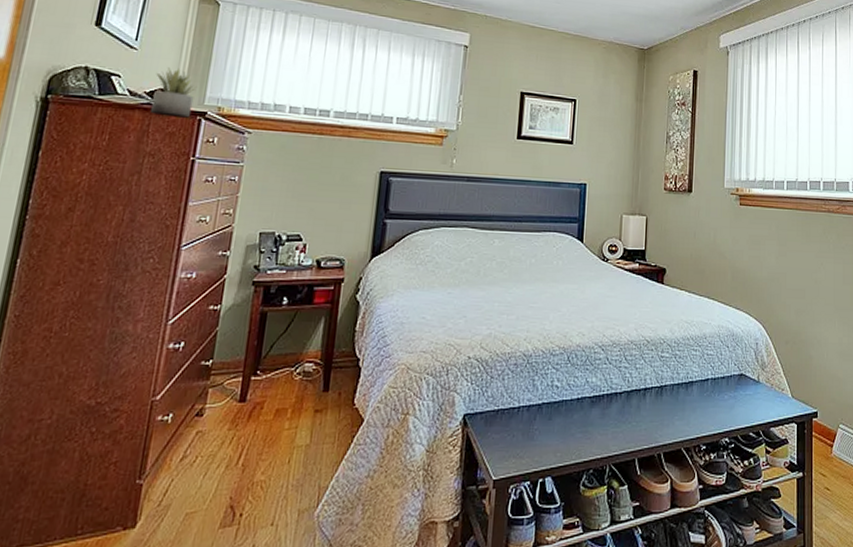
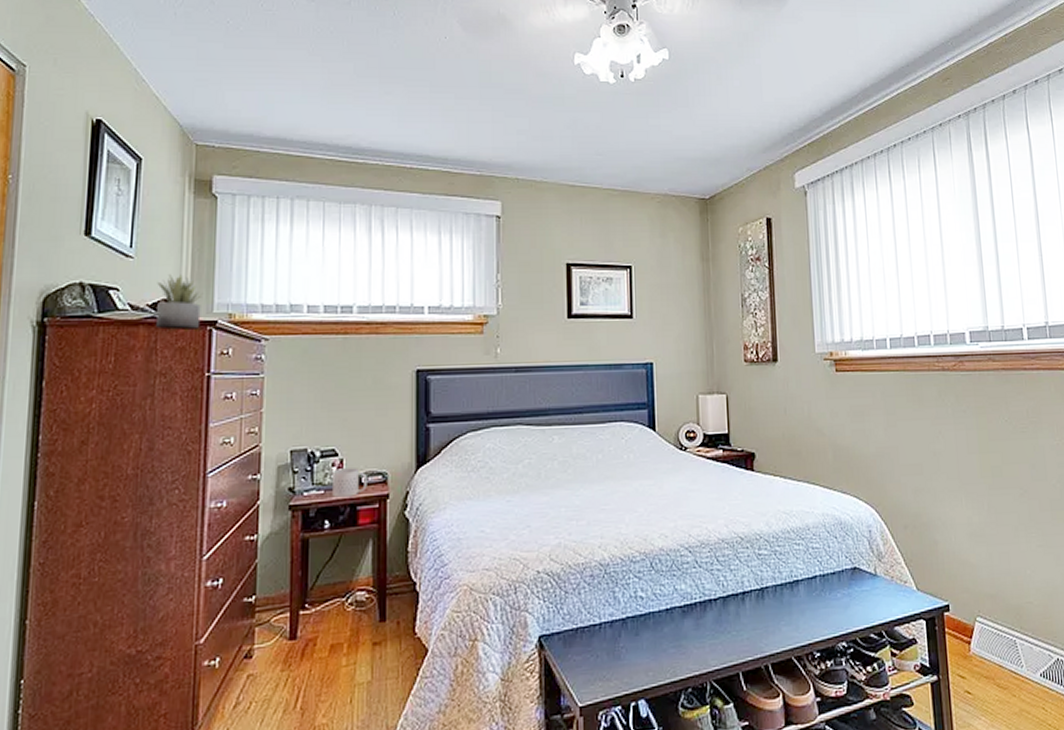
mug: none [293,252,327,279] -> present [331,468,367,499]

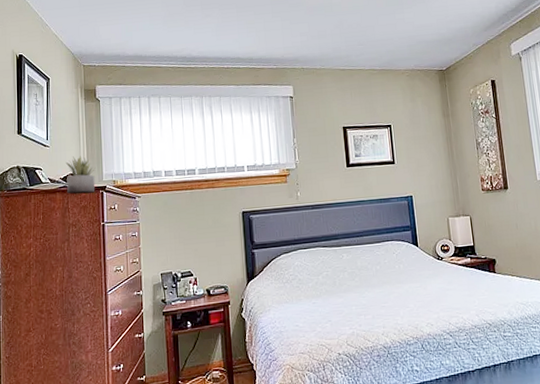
mug: present [331,468,367,499] -> none [189,283,214,306]

